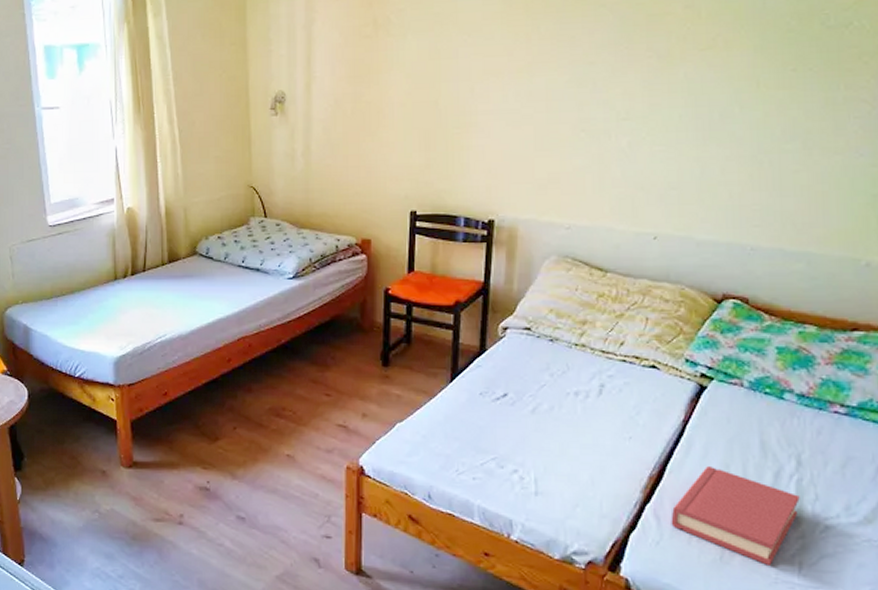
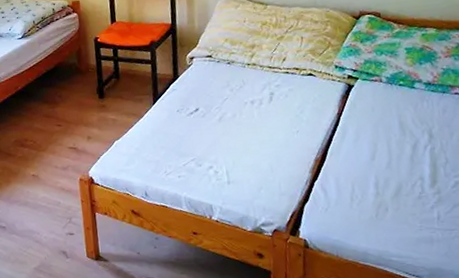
hardback book: present [671,466,800,565] -> none [335,146,434,217]

